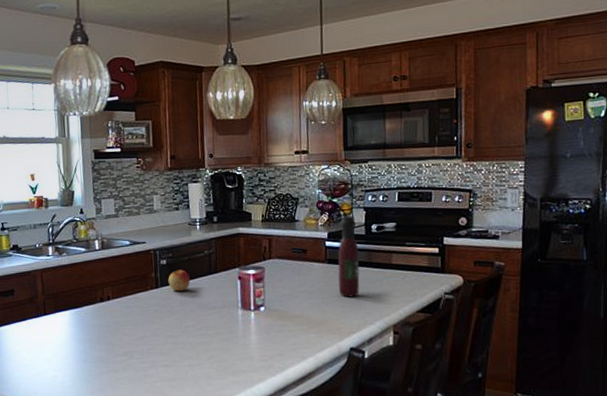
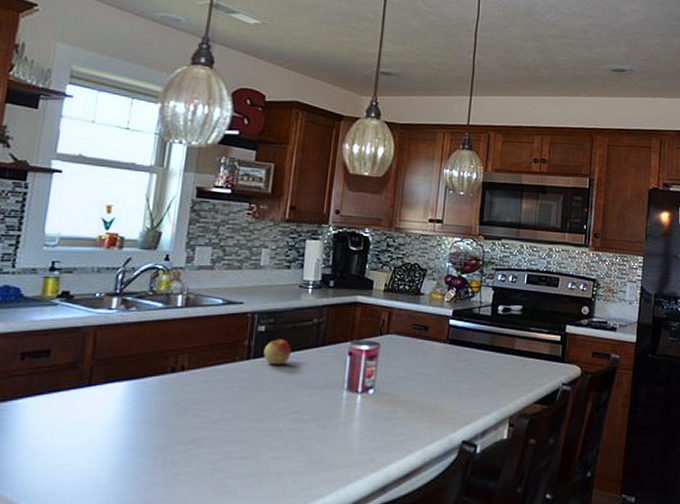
wine bottle: present [338,215,360,297] -> none [457,293,482,383]

